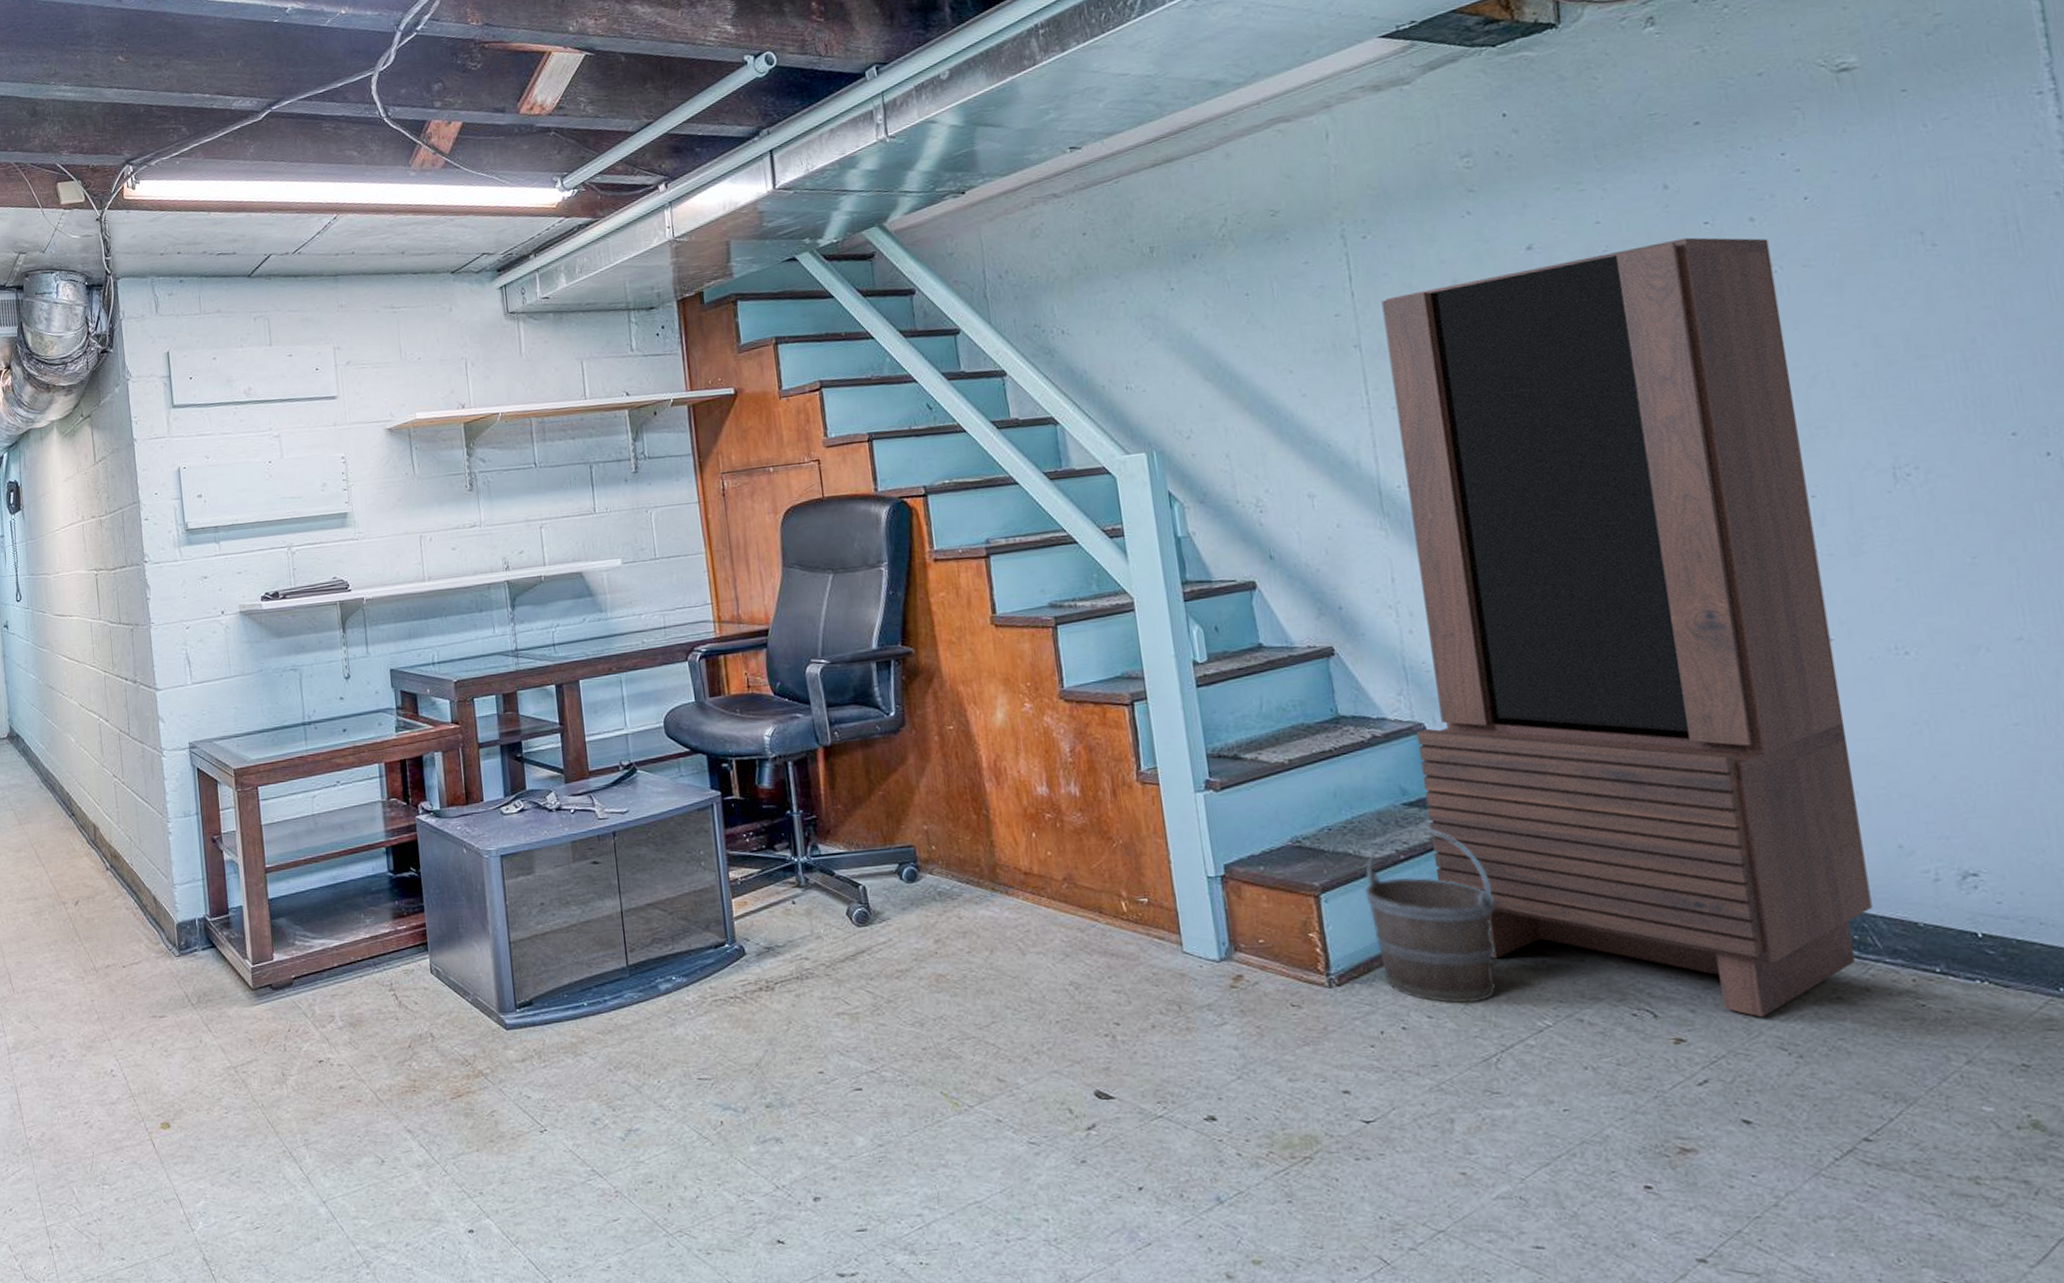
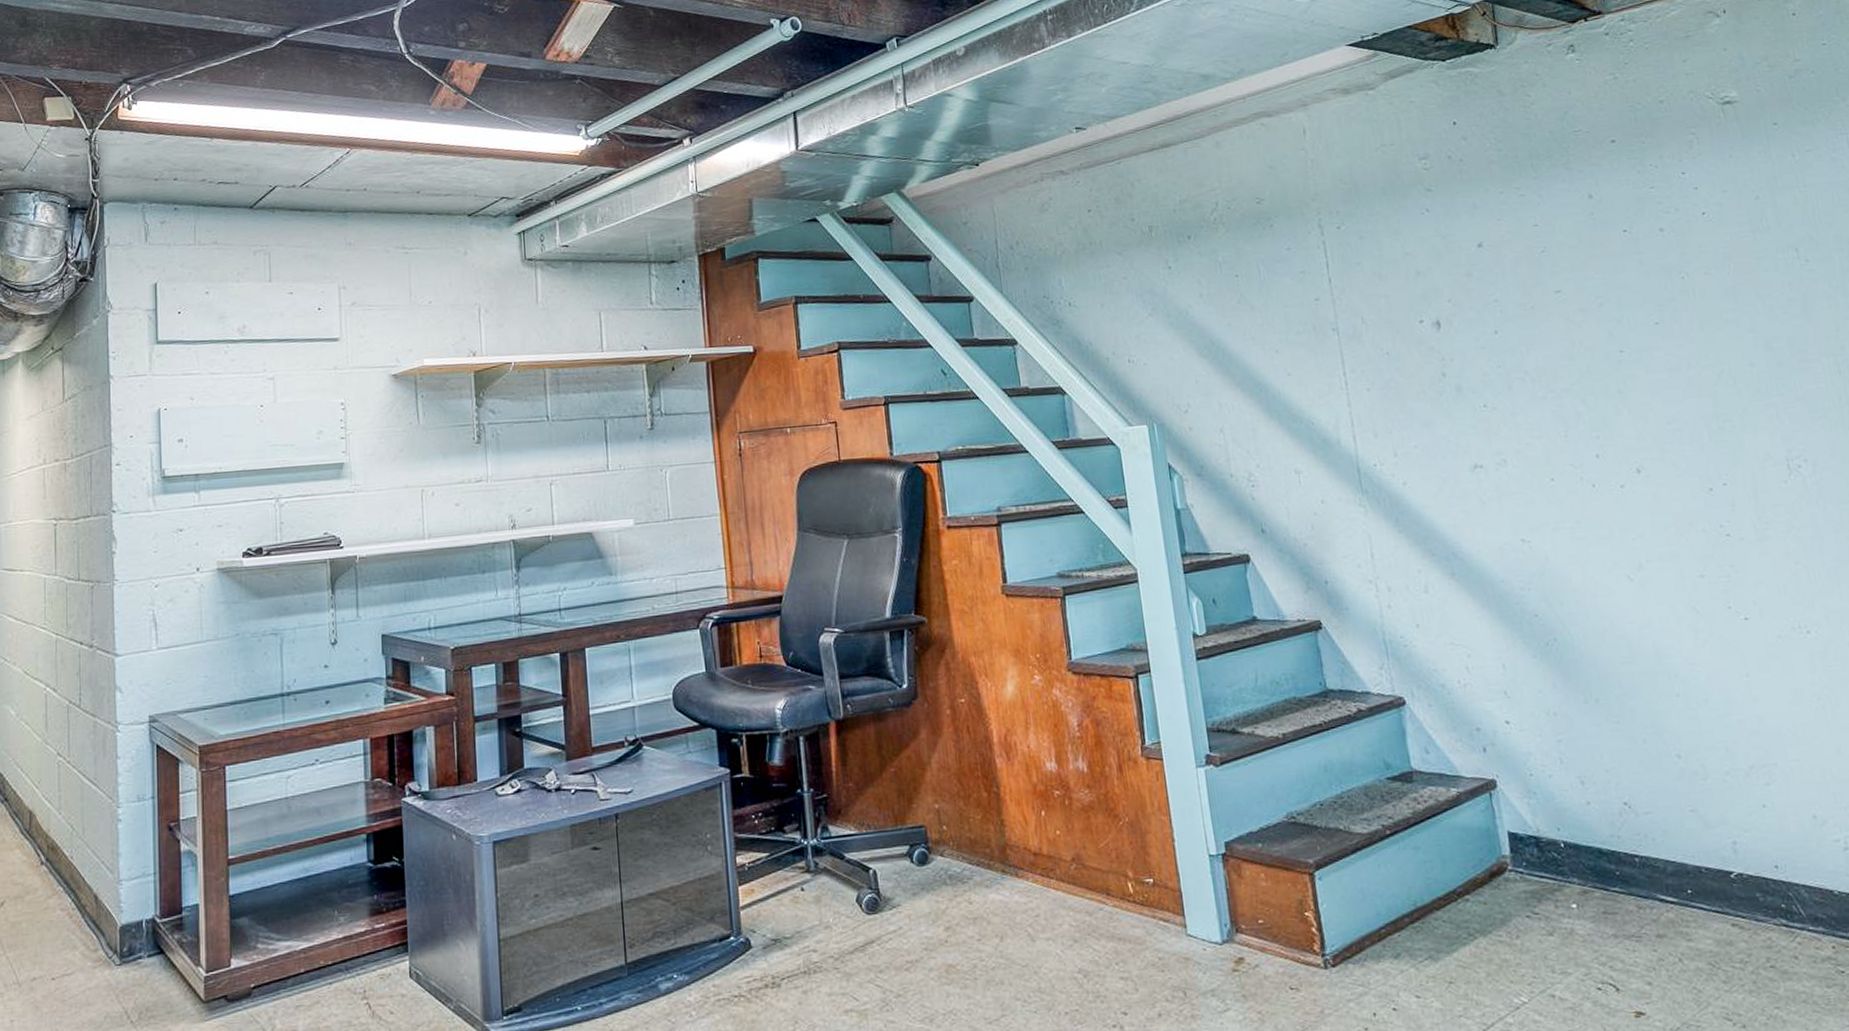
bucket: present [1363,827,1497,1003] -> none [1354,802,1477,982]
bookcase: present [1381,237,1873,1018] -> none [1355,243,1795,989]

